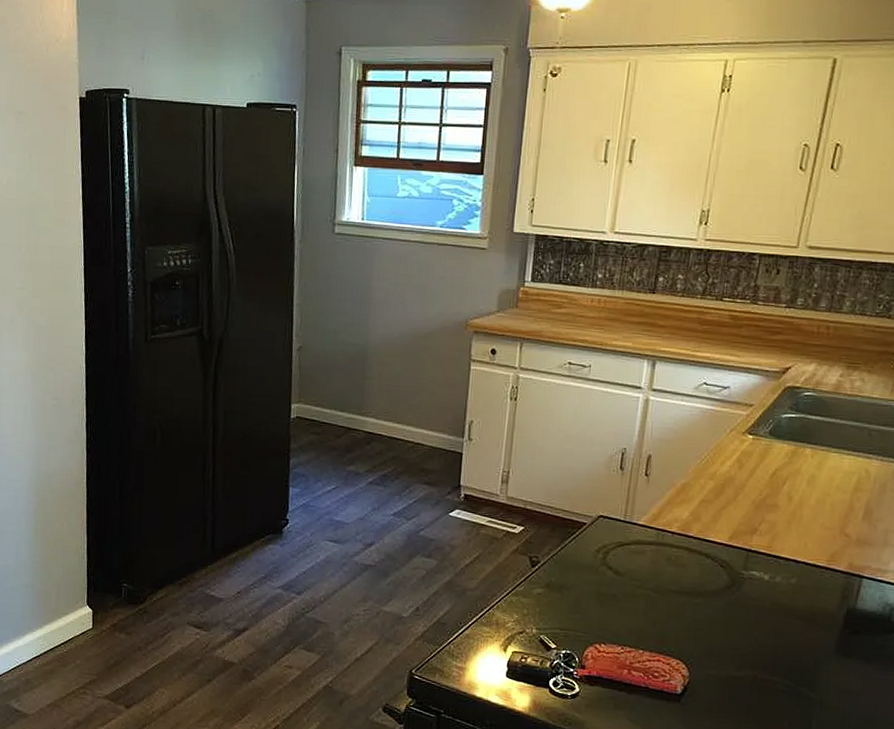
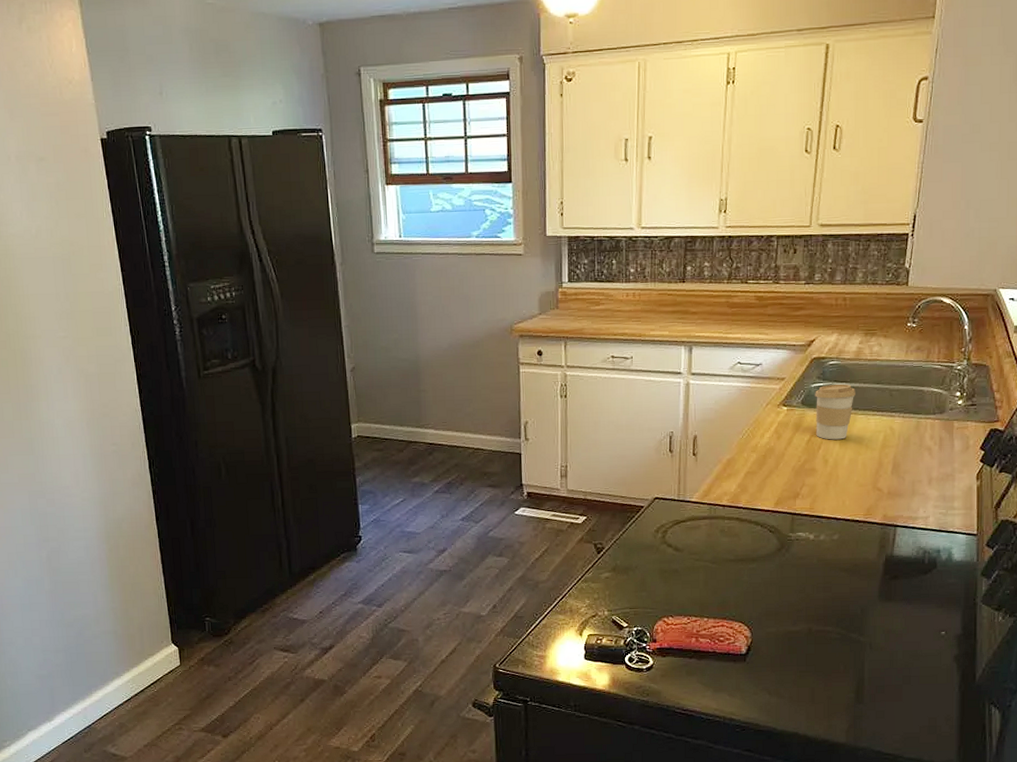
coffee cup: none [782,417,831,477] -> present [815,384,855,440]

